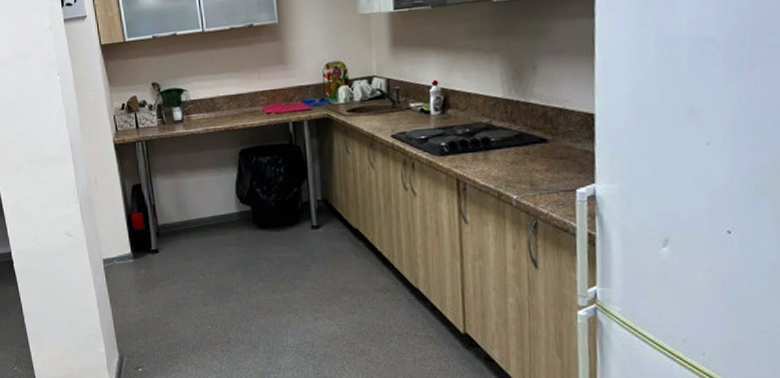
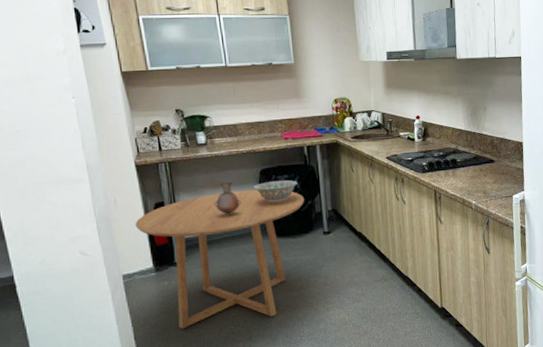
dining table: none [114,172,289,323] -> present [135,189,304,330]
vase: none [190,163,220,202] -> present [214,181,242,216]
decorative bowl: none [232,162,282,189] -> present [253,180,298,203]

